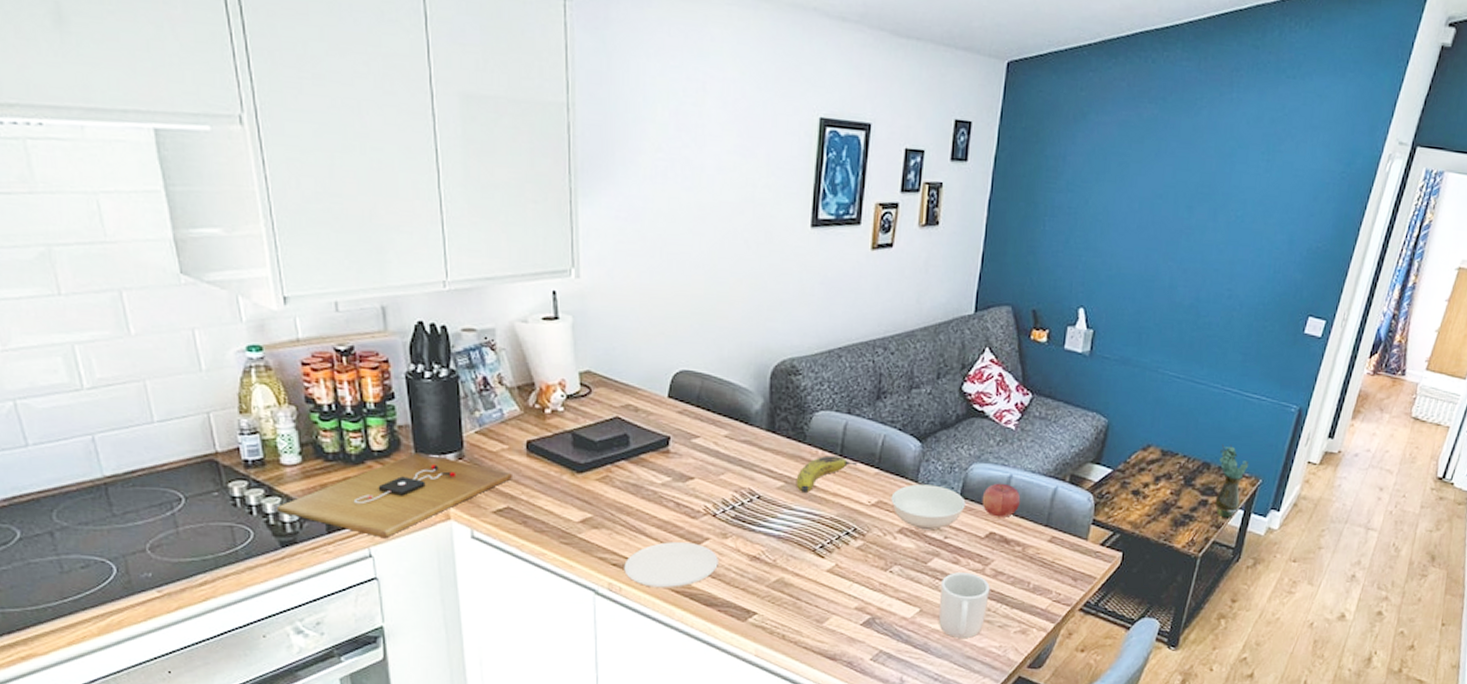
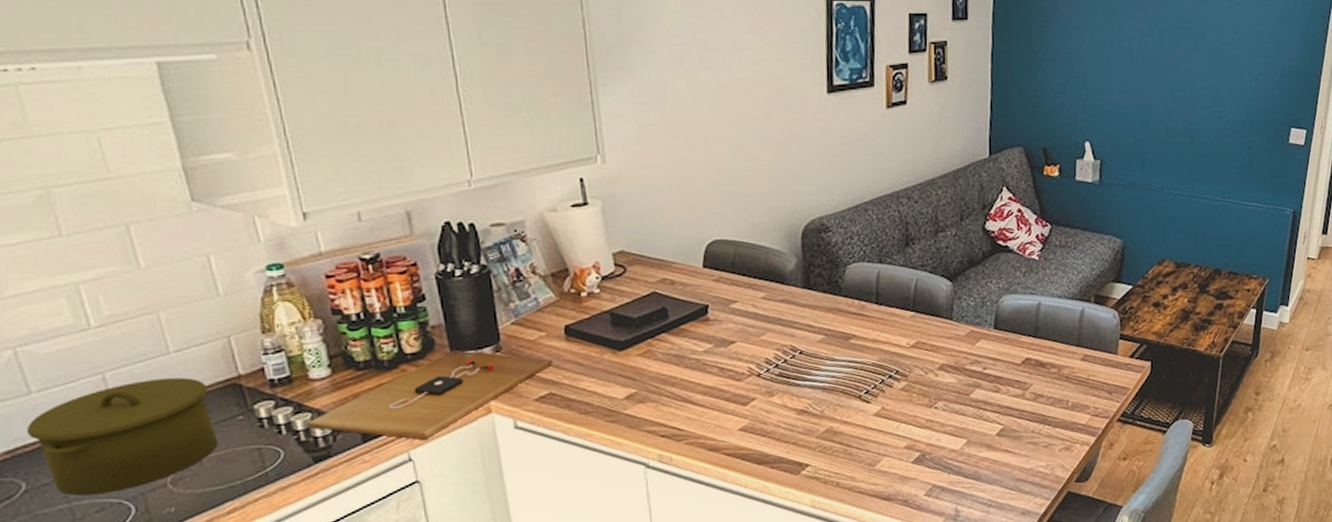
cooking pot: none [22,446,193,551] -> present [26,377,217,496]
plate: present [624,541,718,588] -> none [673,404,767,454]
fruit: present [796,455,857,492] -> none [835,304,893,343]
bowl: present [891,484,966,530] -> none [928,320,1000,364]
mug: present [938,571,990,638] -> none [984,398,1032,463]
fruit: present [982,483,1021,518] -> none [1015,311,1051,343]
vase: present [1215,444,1249,518] -> none [1228,250,1256,318]

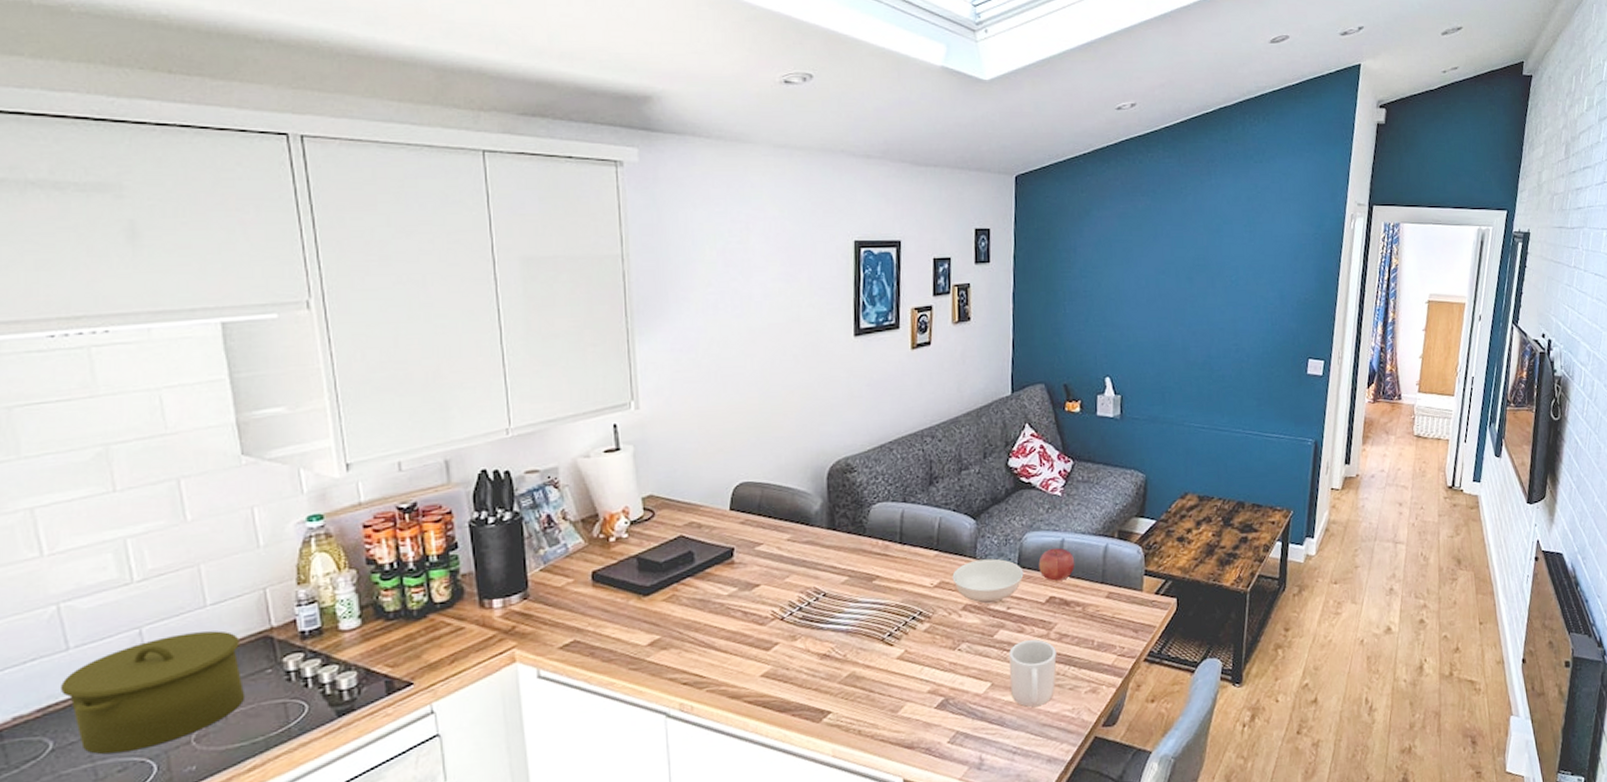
cutting board: present [307,350,552,441] -> none [333,598,578,692]
bowl: none [928,320,1000,364] -> present [952,558,1024,604]
mug: none [984,398,1032,463] -> present [1008,639,1057,707]
fruit: none [1015,311,1051,343] -> present [1038,547,1075,581]

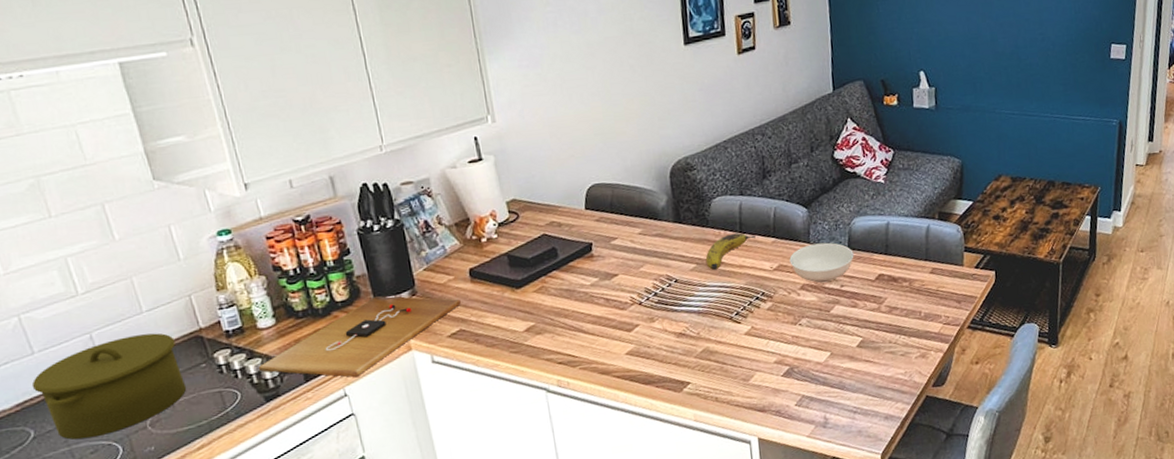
cutting board: none [333,598,578,692] -> present [258,296,461,378]
fruit: none [859,544,917,584] -> present [705,233,756,270]
mug: present [1008,639,1057,707] -> none [844,312,889,372]
fruit: present [1038,547,1075,581] -> none [867,230,901,261]

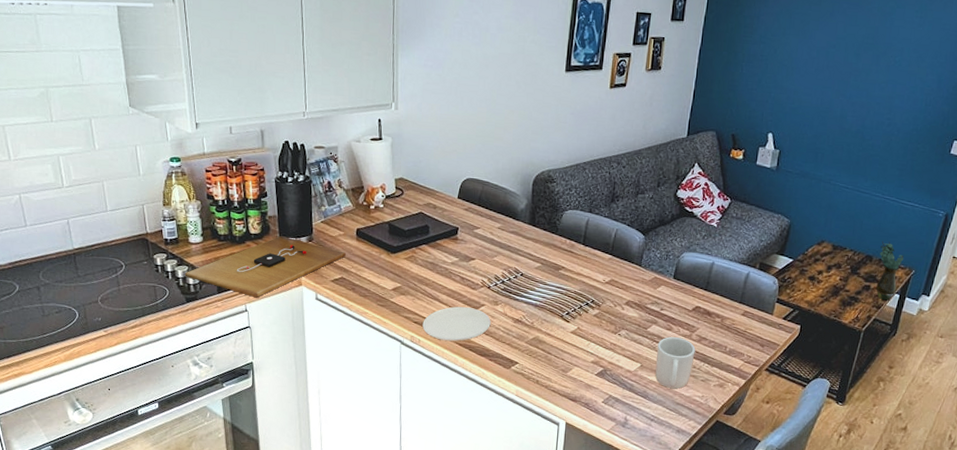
cooking pot: present [31,333,186,439] -> none [22,227,130,301]
plate: none [568,331,650,377] -> present [422,306,491,342]
fruit: present [705,233,756,270] -> none [549,244,595,272]
bowl: present [789,242,854,283] -> none [620,267,678,304]
mug: none [844,312,889,372] -> present [655,336,696,389]
vase: none [1060,162,1087,225] -> present [876,241,904,301]

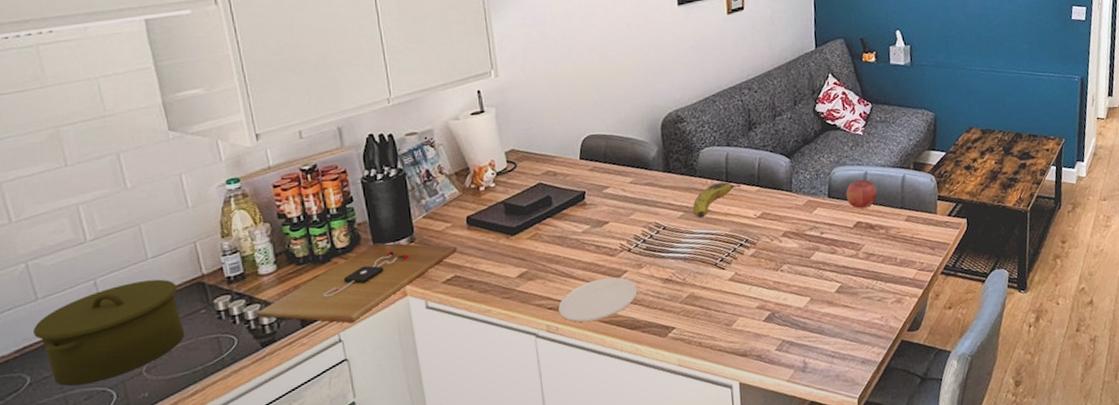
cooking pot: none [22,227,130,301] -> present [32,279,184,386]
fruit: none [549,244,595,272] -> present [692,182,741,218]
mug: present [655,336,696,389] -> none [824,259,866,317]
fruit: none [690,268,721,295] -> present [846,179,878,209]
vase: present [876,241,904,301] -> none [1027,115,1052,175]

